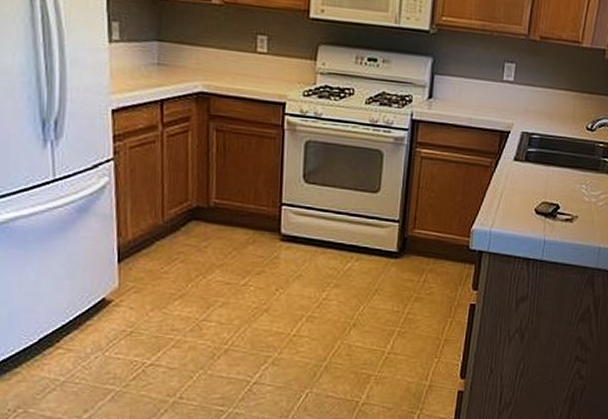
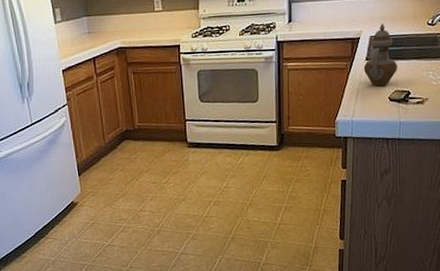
teapot: none [510,119,550,195] -> present [363,23,398,87]

